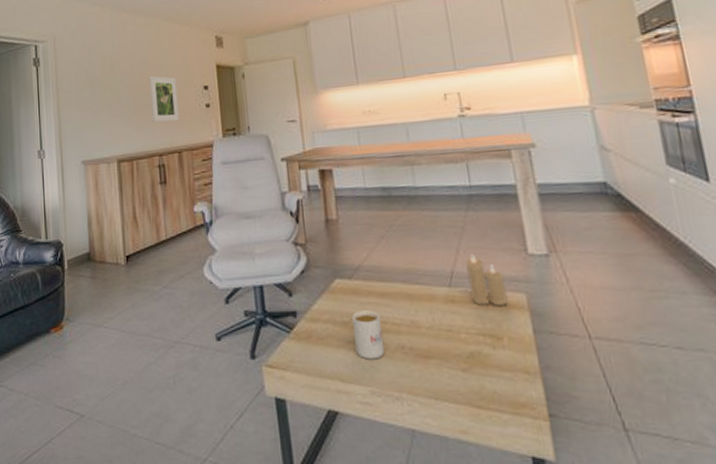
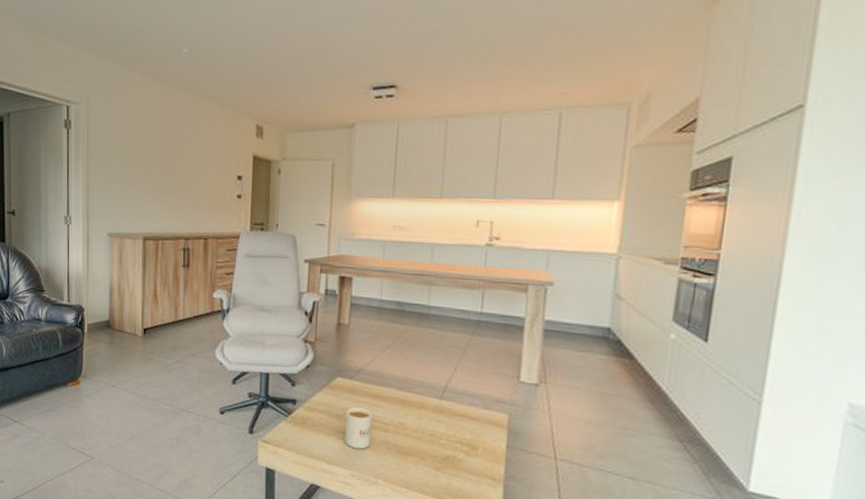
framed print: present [149,75,180,122] -> none [182,157,211,208]
candle: present [465,254,508,307] -> none [458,374,492,422]

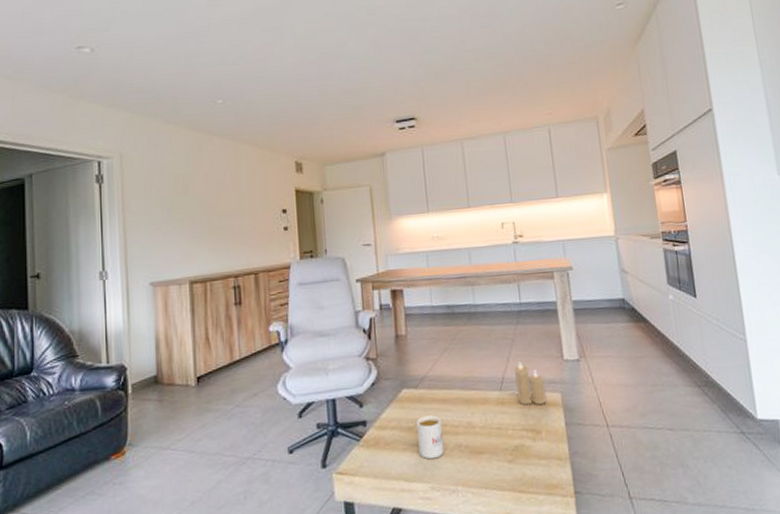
candle: none [458,374,492,422] -> present [514,362,547,406]

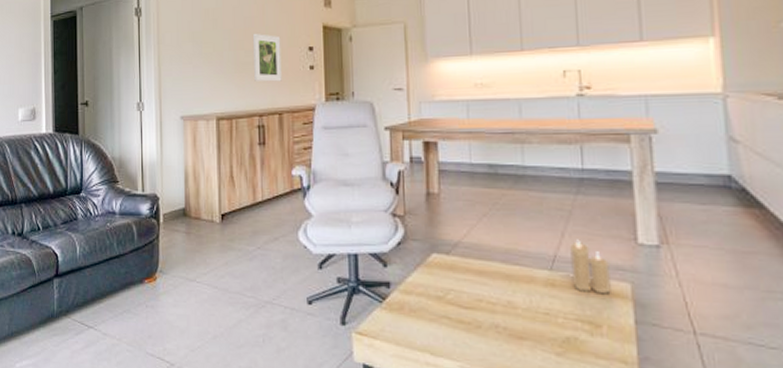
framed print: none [225,197,257,244] -> present [252,33,282,82]
mug: present [417,415,445,460] -> none [447,286,478,336]

